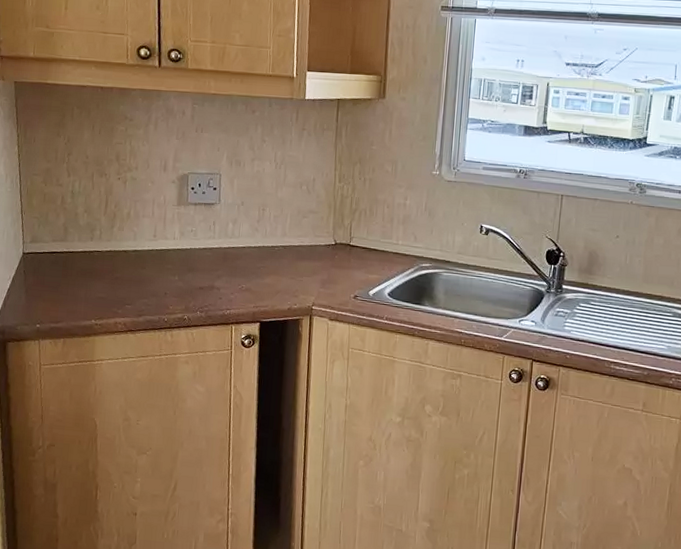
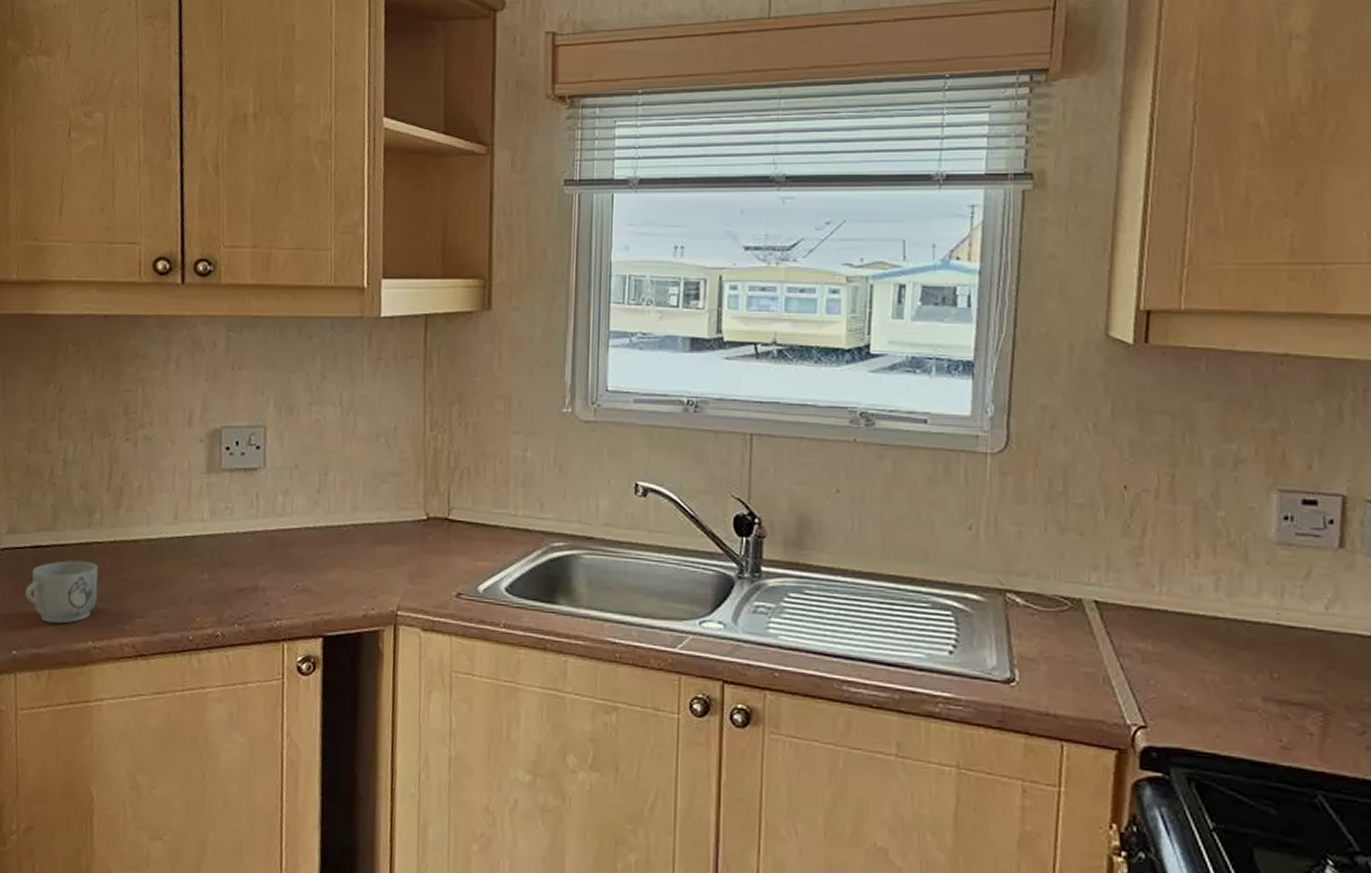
mug: none [45,263,99,307] -> present [25,560,99,624]

